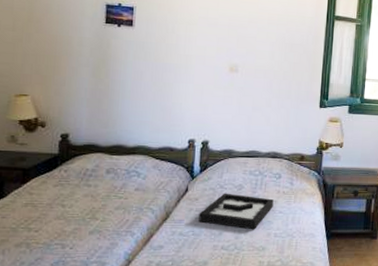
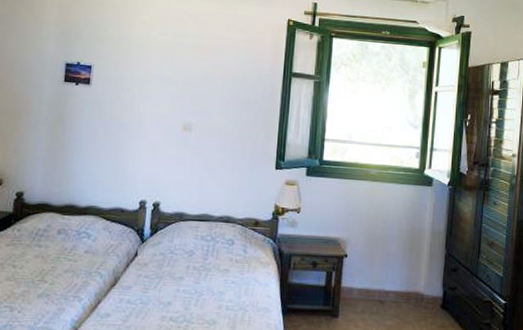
decorative tray: present [198,193,274,230] -> none [147,259,226,301]

